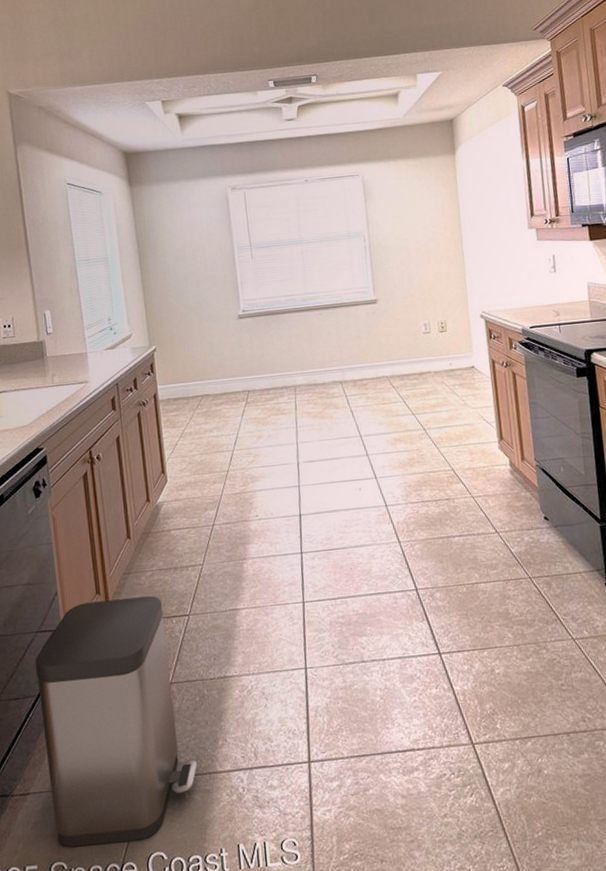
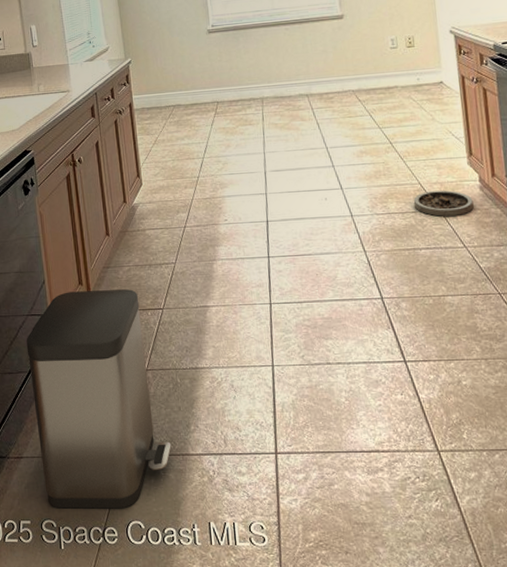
pet bowl: none [447,475,505,503] -> present [413,190,474,217]

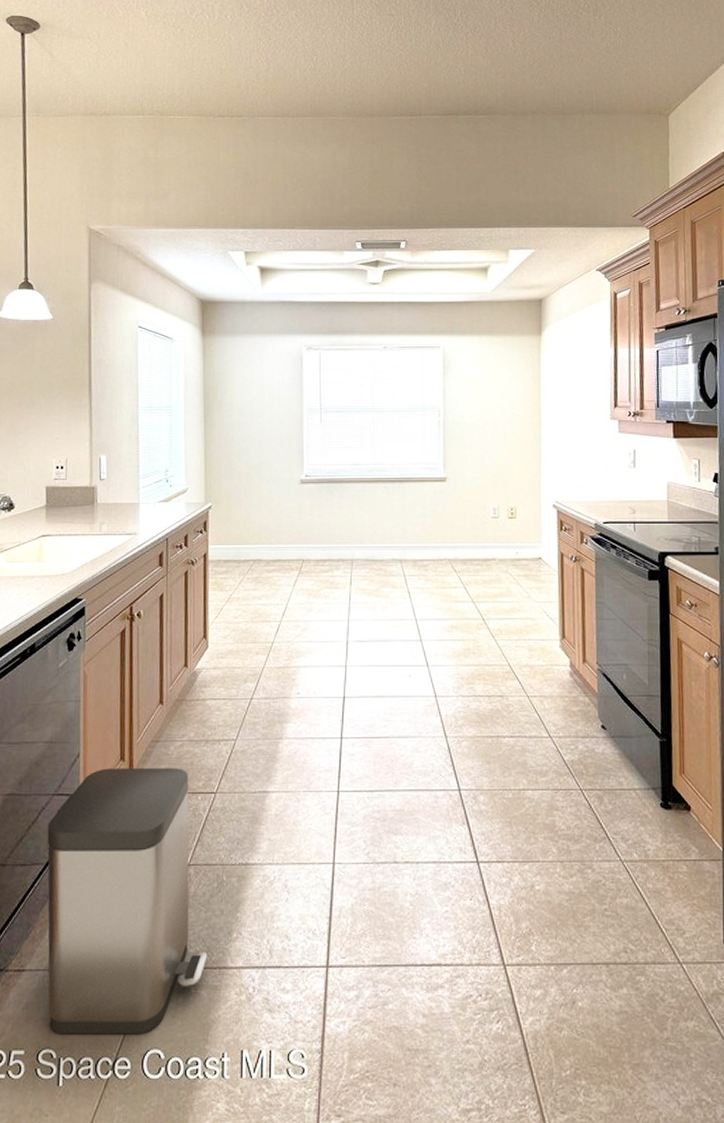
pet bowl: present [413,190,474,217] -> none [501,673,562,704]

